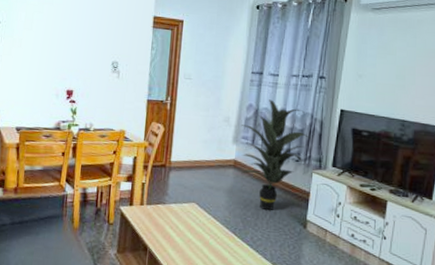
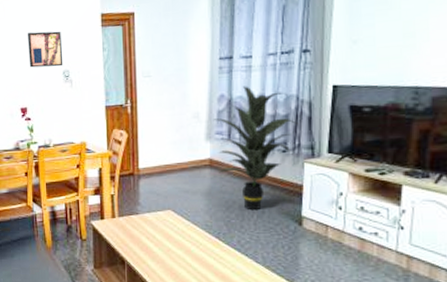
wall art: none [81,22,115,57] -> present [27,31,63,68]

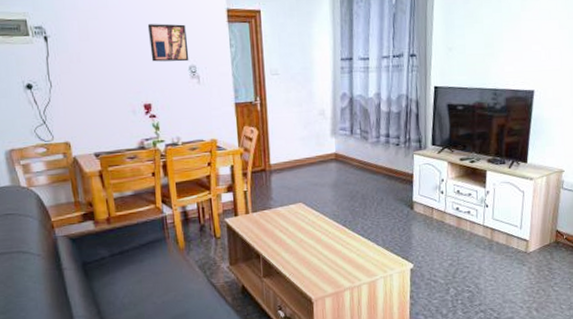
indoor plant: present [213,86,298,211] -> none [337,85,408,199]

